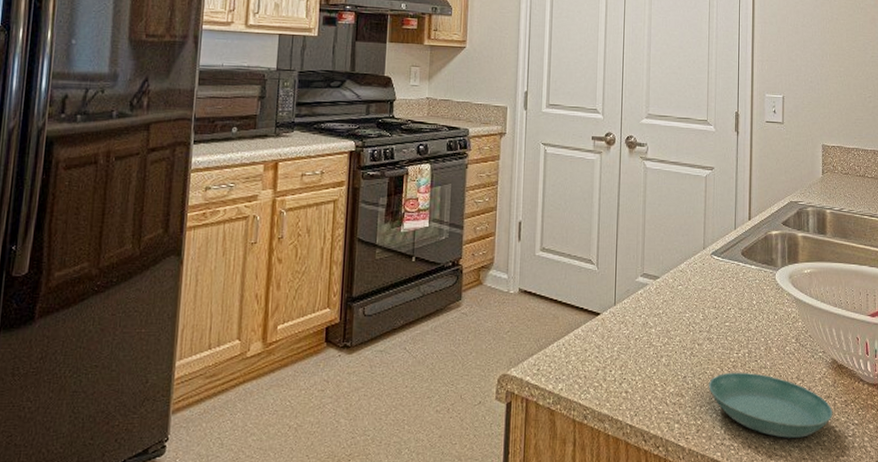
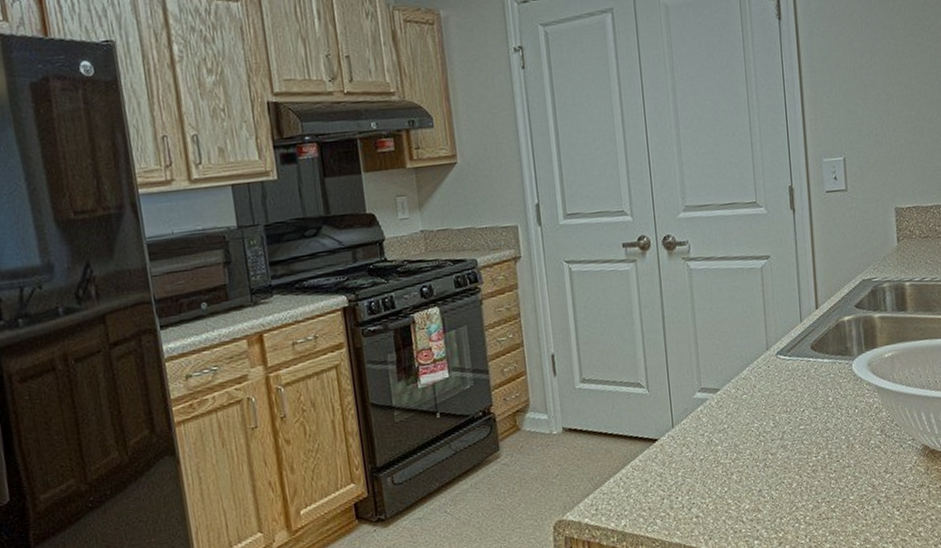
saucer: present [709,372,833,438] -> none [787,474,928,536]

